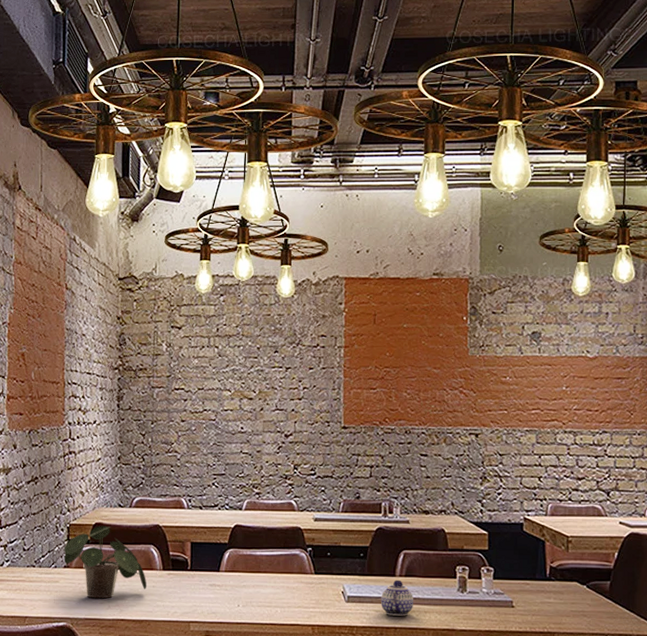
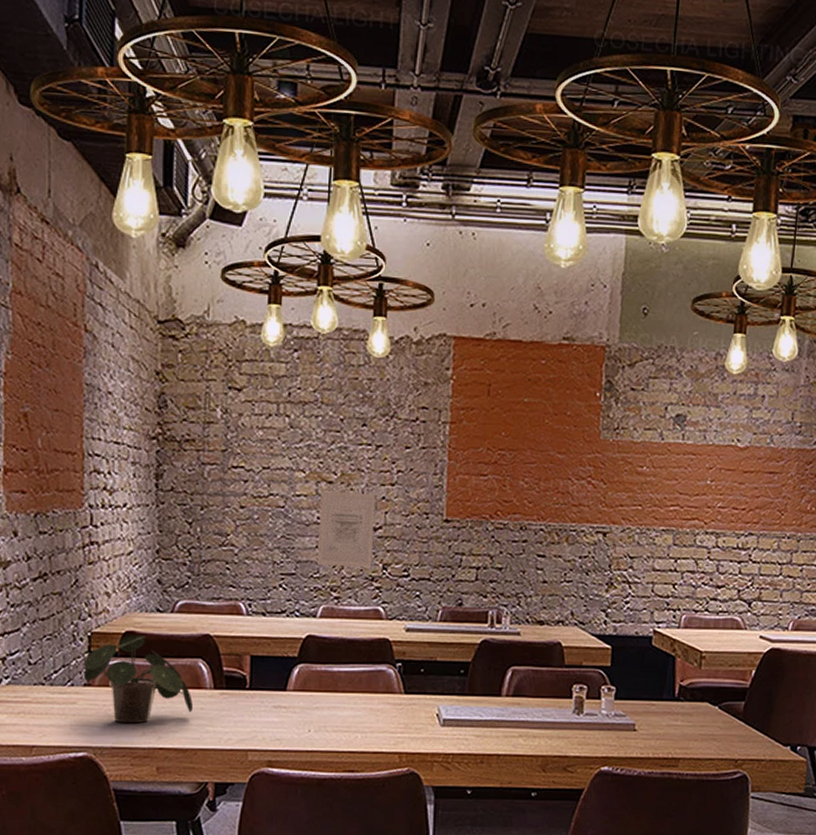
wall art: none [241,406,287,468] -> present [316,491,376,568]
teapot: present [380,579,414,616] -> none [482,700,522,741]

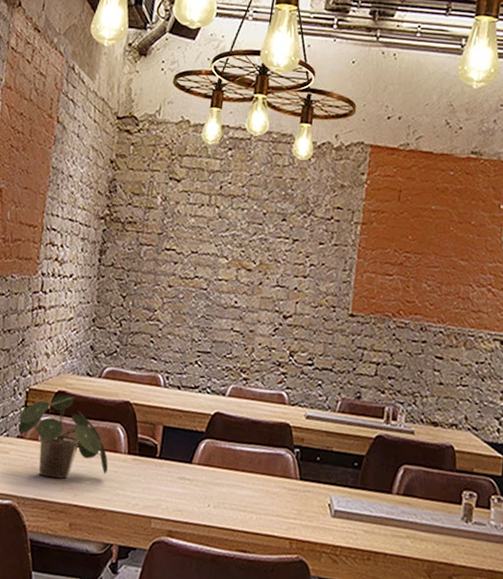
wall art: present [316,491,376,568] -> none [230,277,289,354]

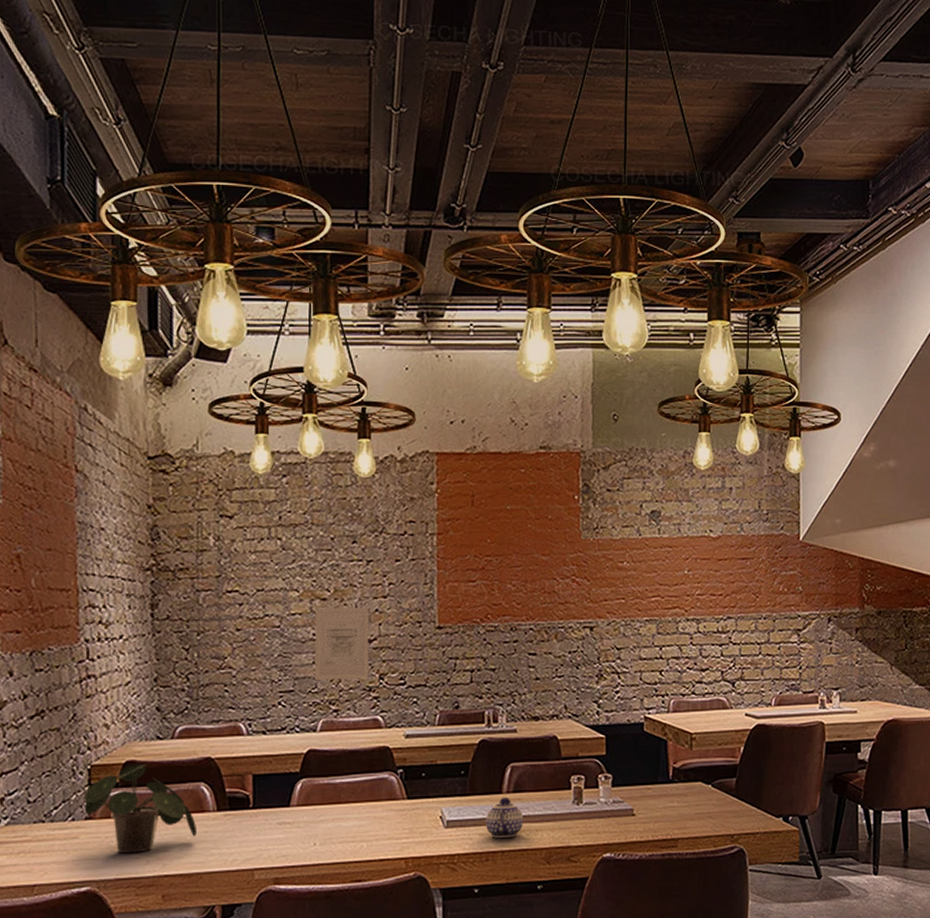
wall art: none [230,277,289,354] -> present [314,607,369,681]
teapot: none [371,498,411,542] -> present [485,797,524,838]

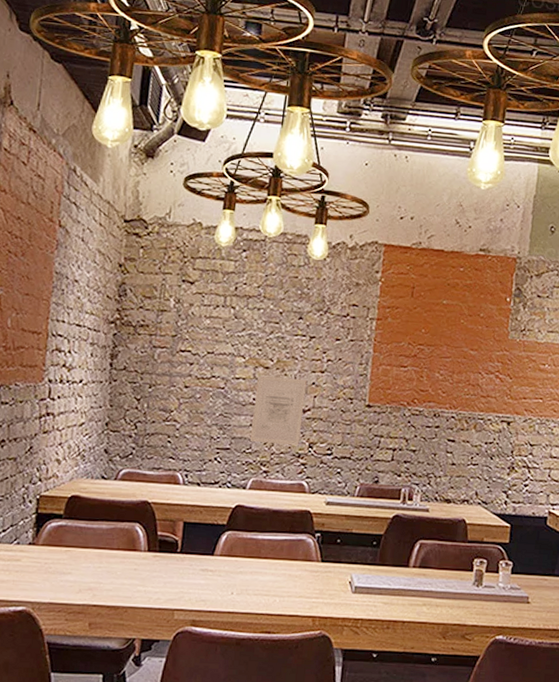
potted plant: present [83,763,198,854] -> none [29,498,128,581]
teapot: present [485,797,524,838] -> none [390,571,426,609]

